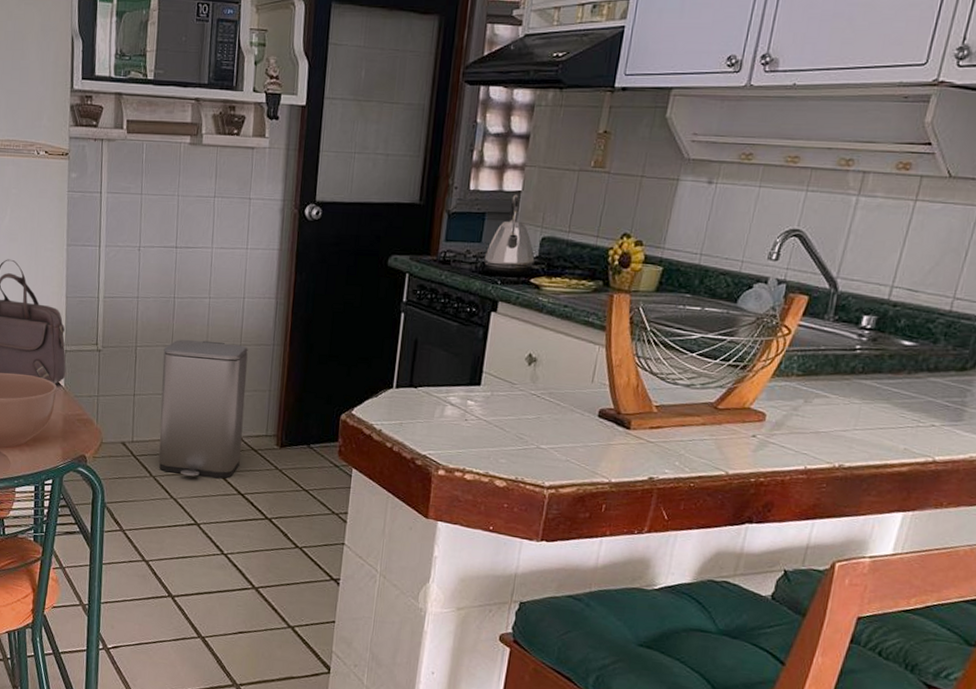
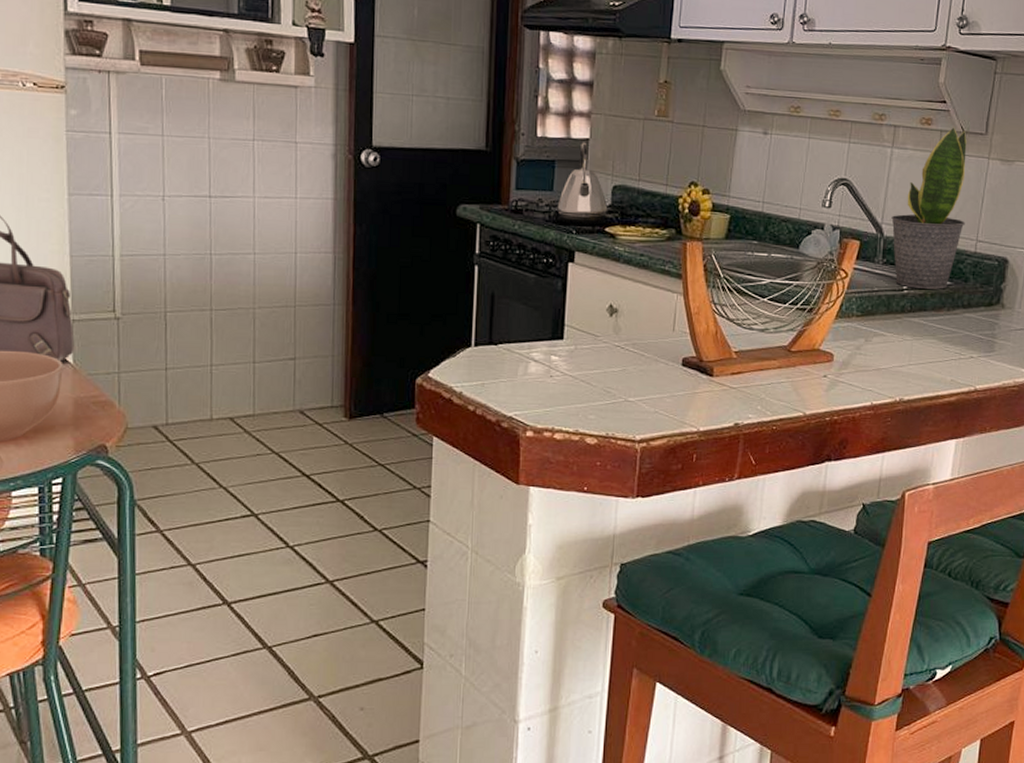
pedal bin: present [158,339,248,479] -> none [200,302,305,460]
potted plant: none [847,170,954,351] -> present [891,126,967,289]

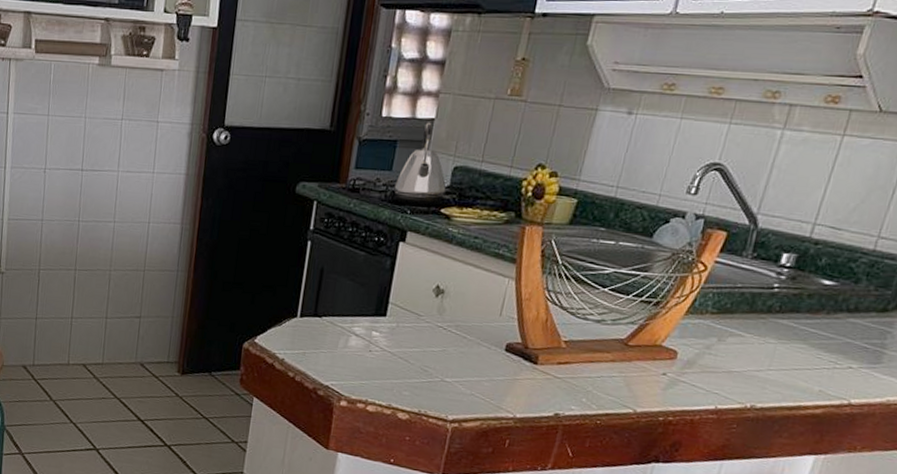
potted plant: present [891,126,967,289] -> none [765,104,884,290]

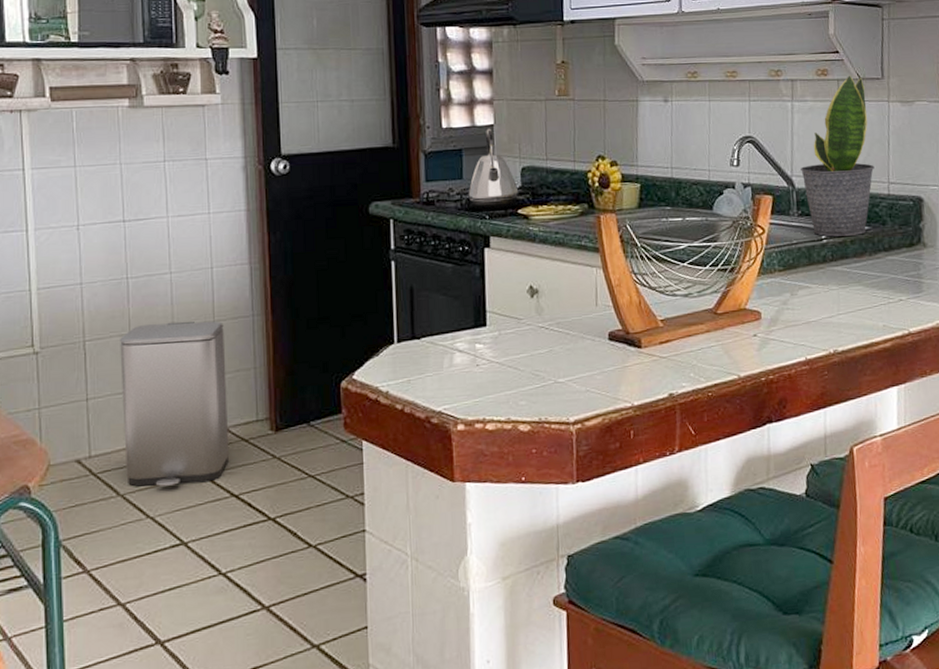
pedal bin: none [59,263,152,405] -> present [120,320,230,487]
potted plant: none [765,104,884,290] -> present [800,74,875,237]

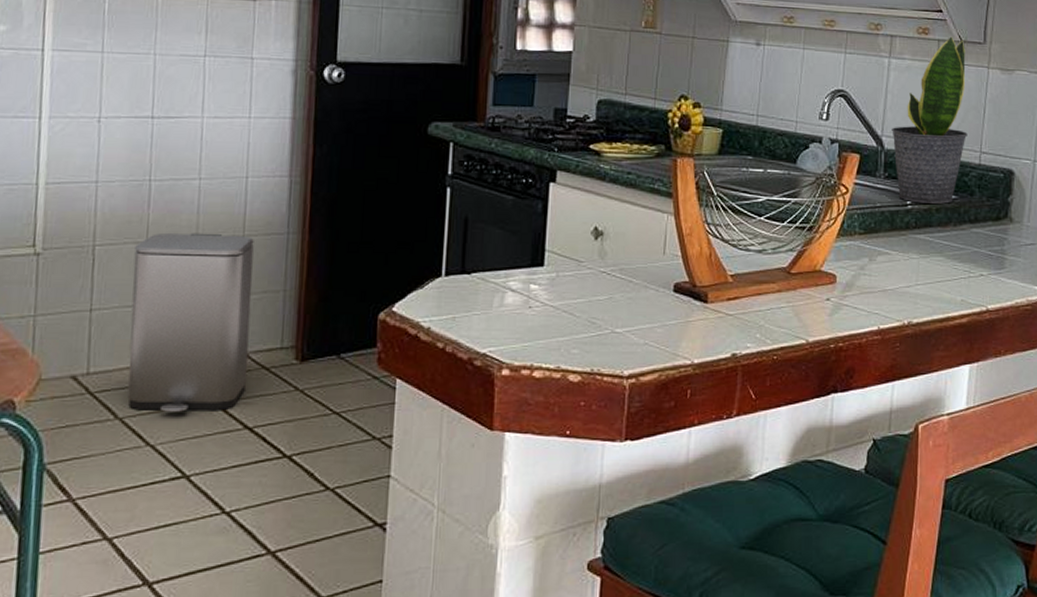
kettle: present [468,128,519,212] -> none [537,55,593,144]

